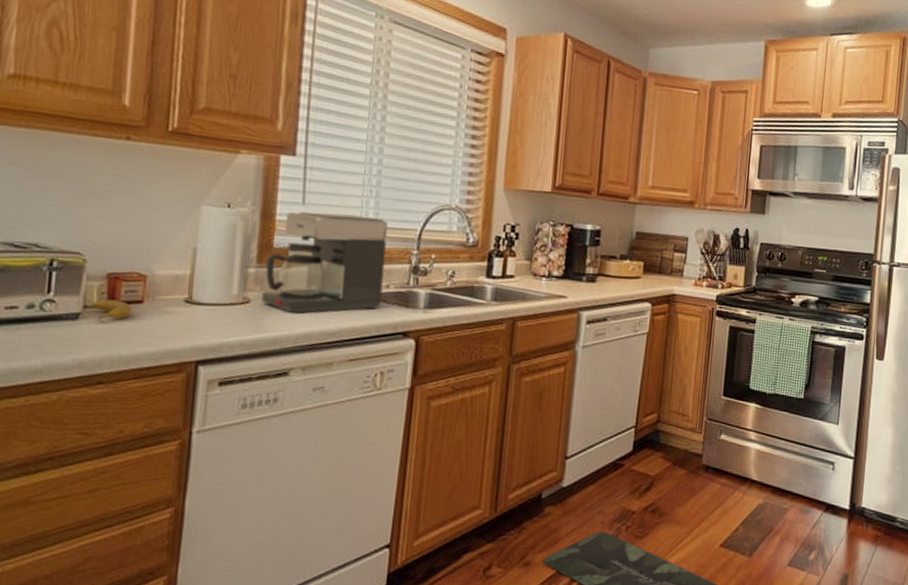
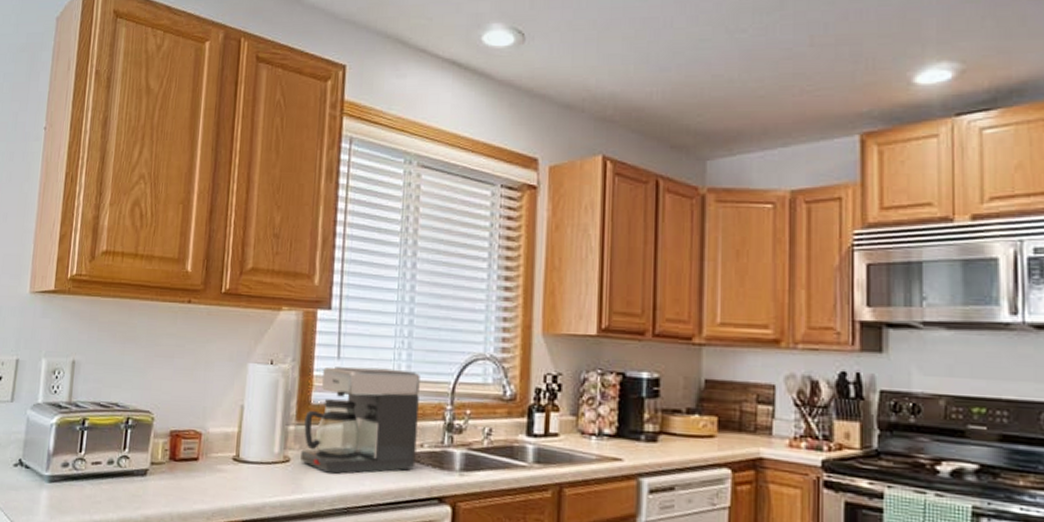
fruit: present [91,299,133,323] -> none [156,456,190,480]

